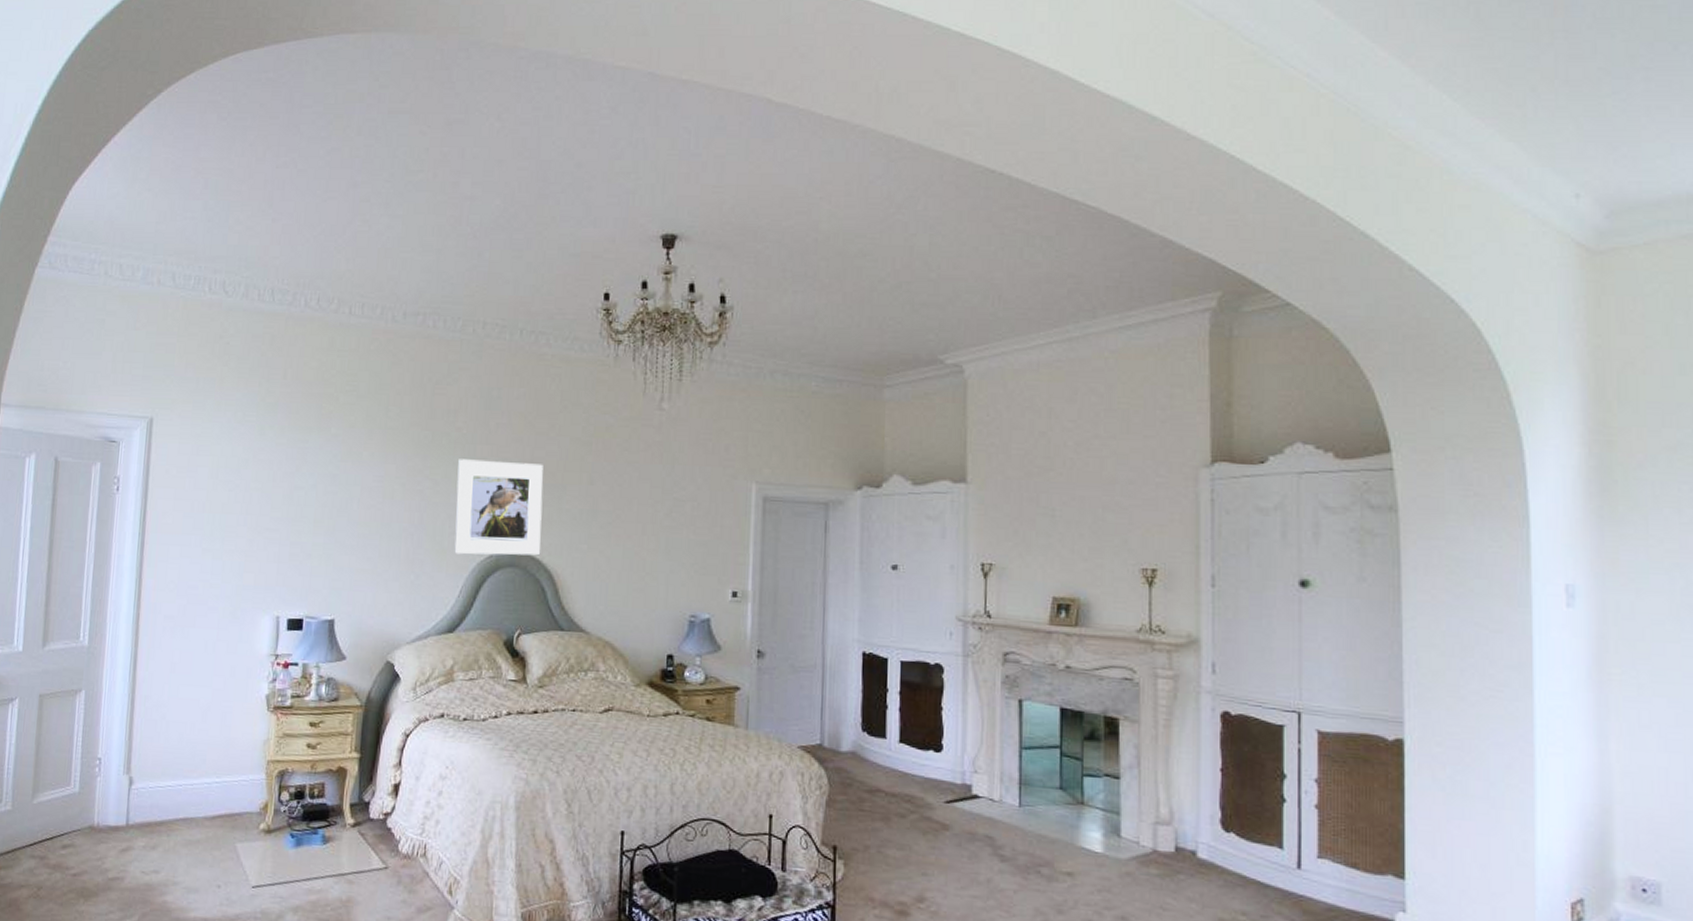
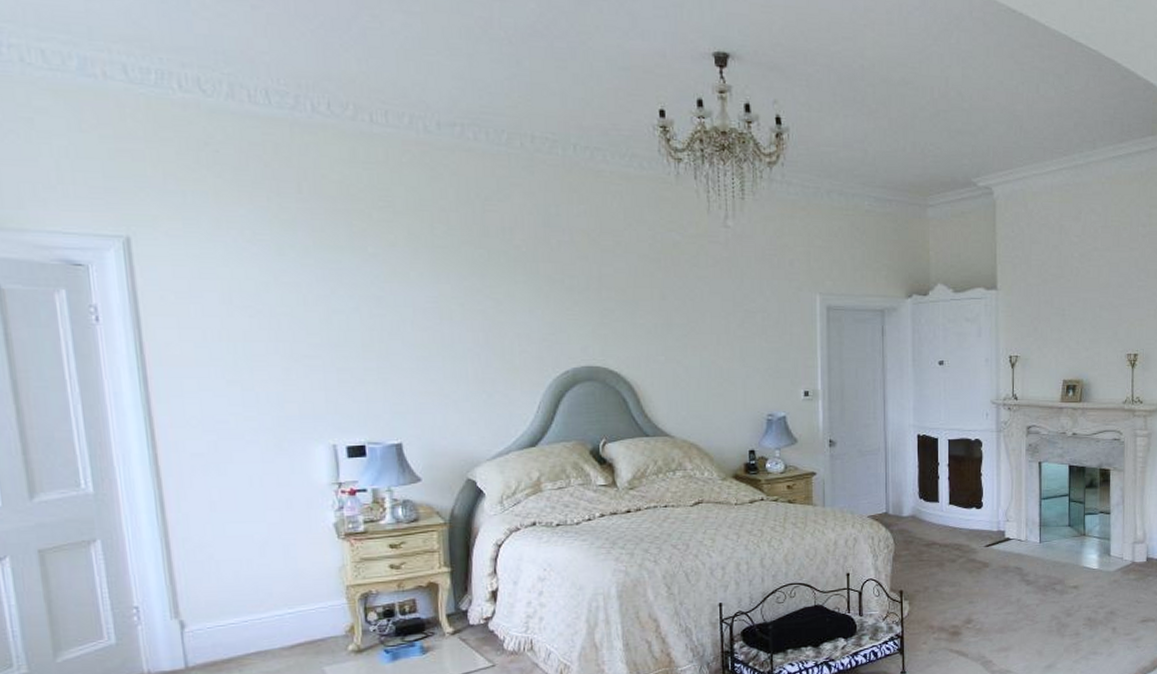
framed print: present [454,459,543,556] -> none [521,277,619,372]

